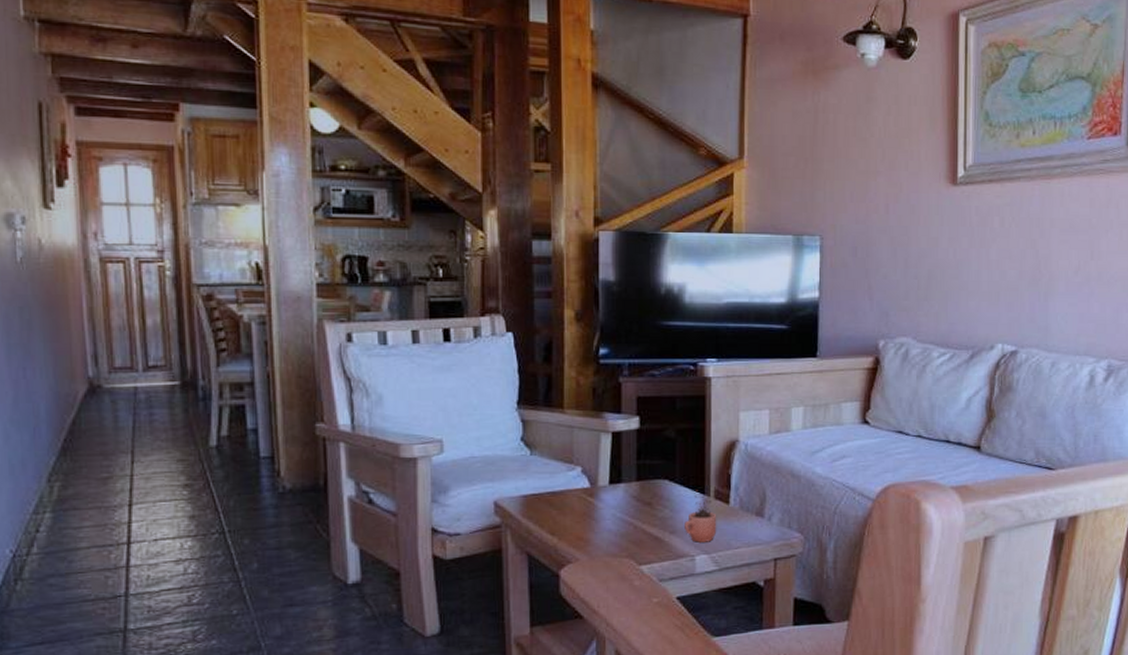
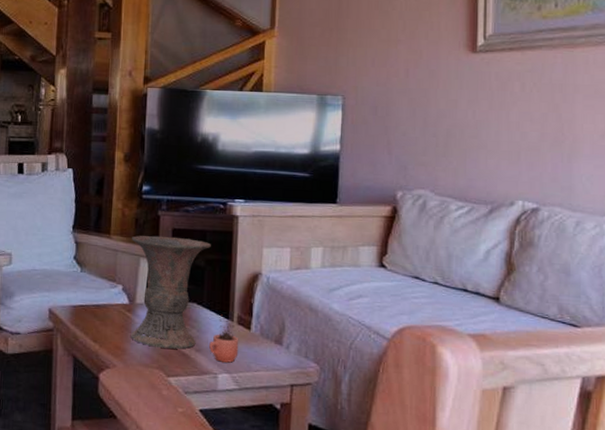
vase: none [590,406,682,534] -> present [131,235,211,349]

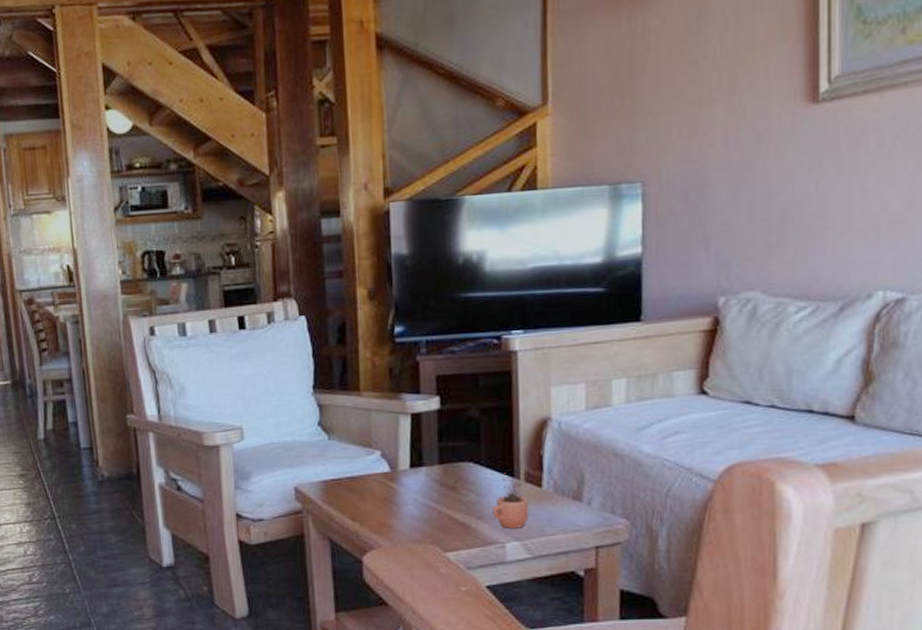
vase: present [131,235,211,349] -> none [387,385,486,519]

